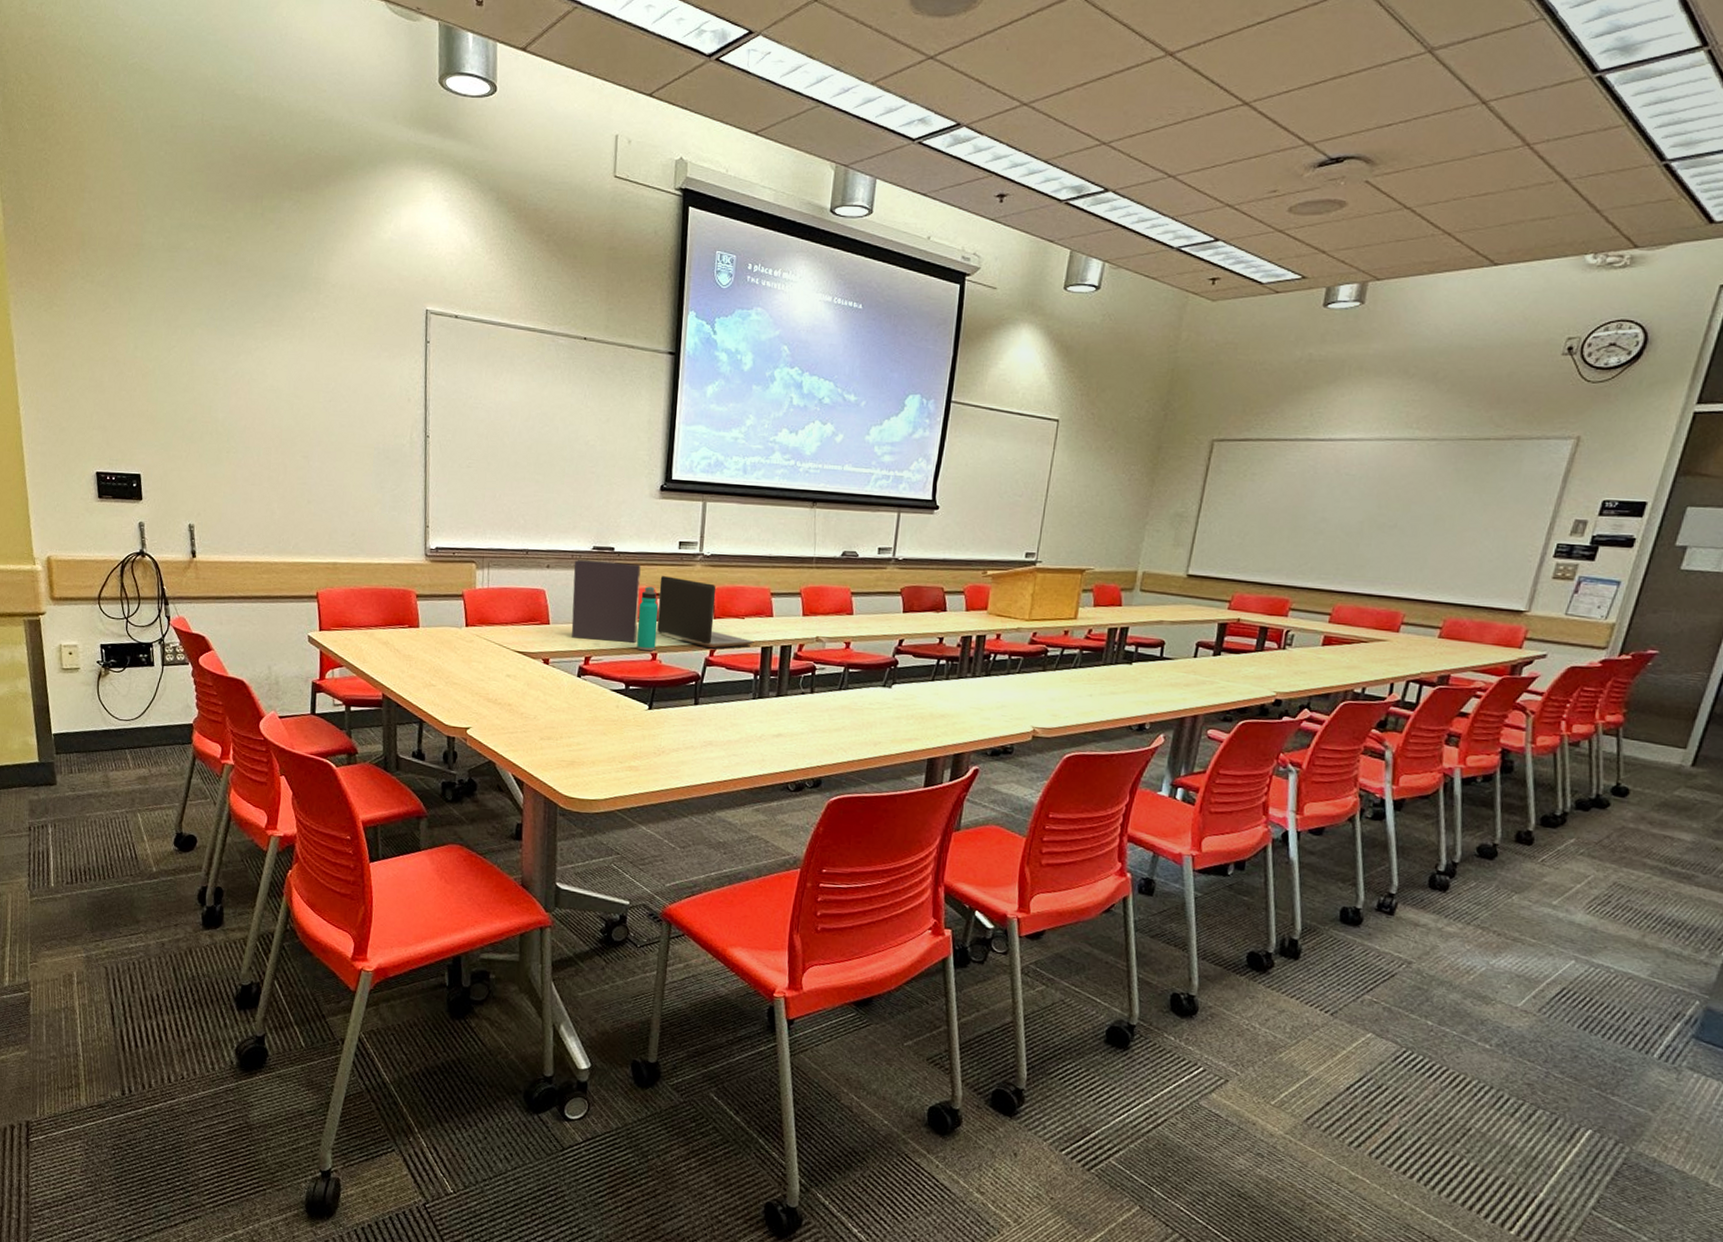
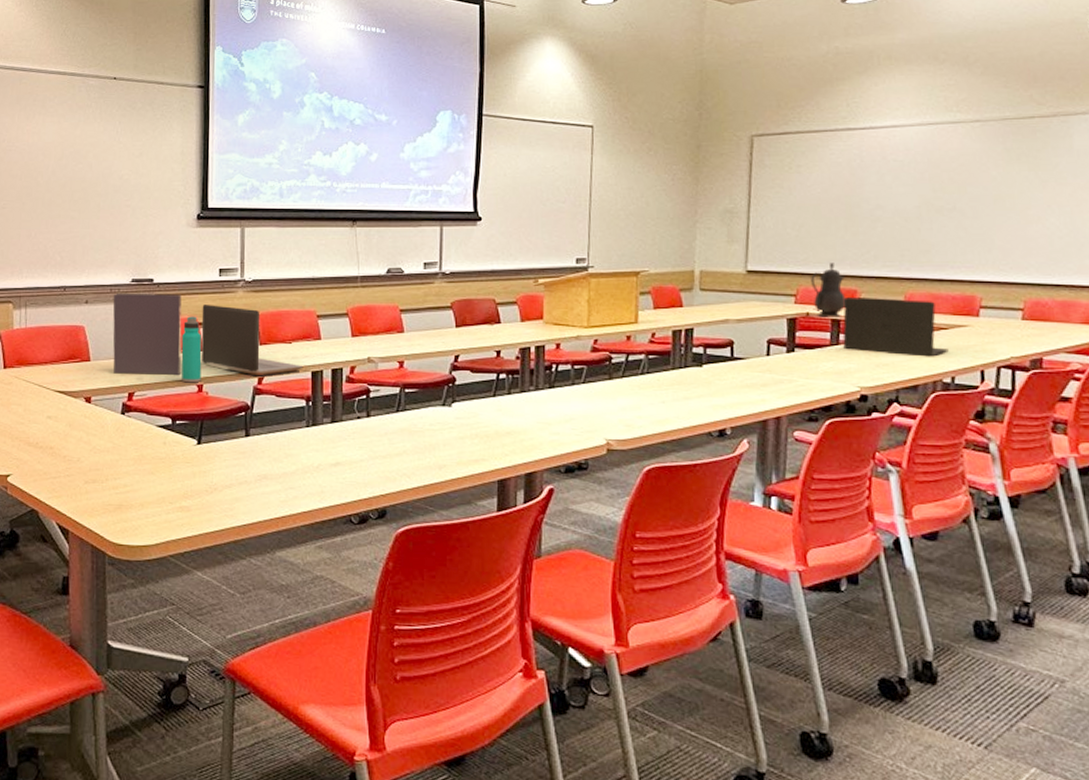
coffeepot: none [1246,572,1281,625] -> present [811,262,846,317]
laptop: none [1267,605,1365,668] -> present [842,296,949,357]

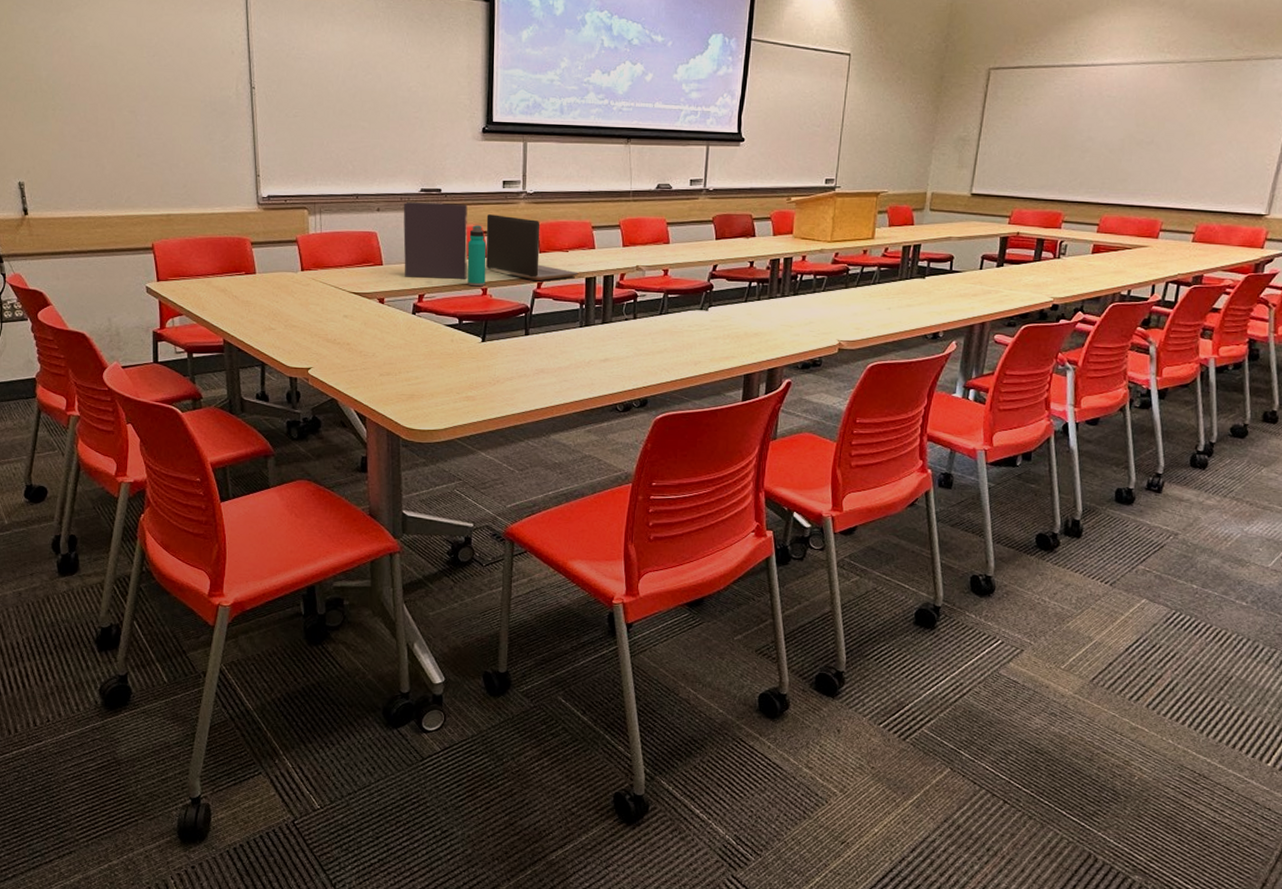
coffeepot: present [811,262,846,317] -> none [1024,188,1054,237]
laptop: present [842,296,949,357] -> none [1044,218,1129,273]

